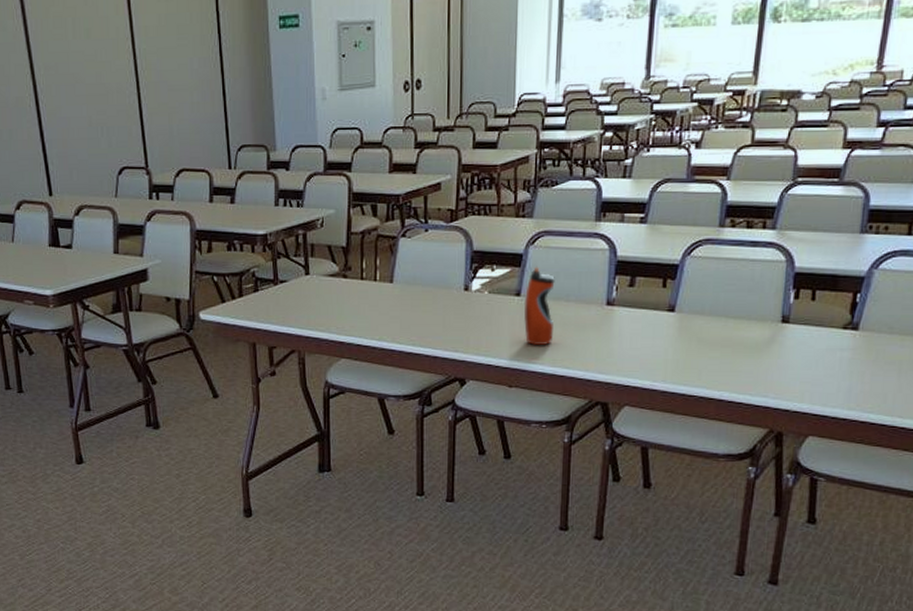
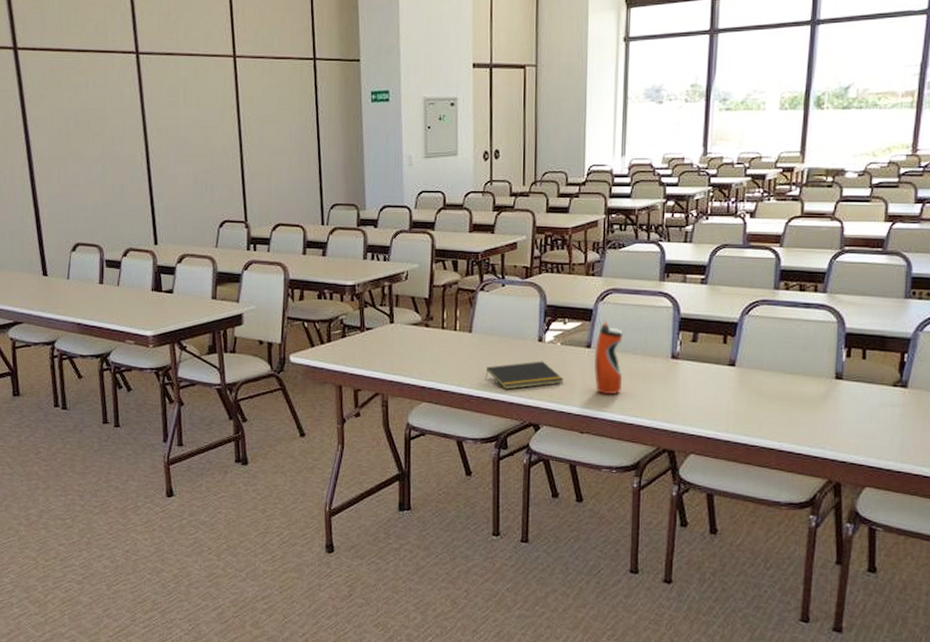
notepad: none [408,311,491,343] -> present [485,361,564,390]

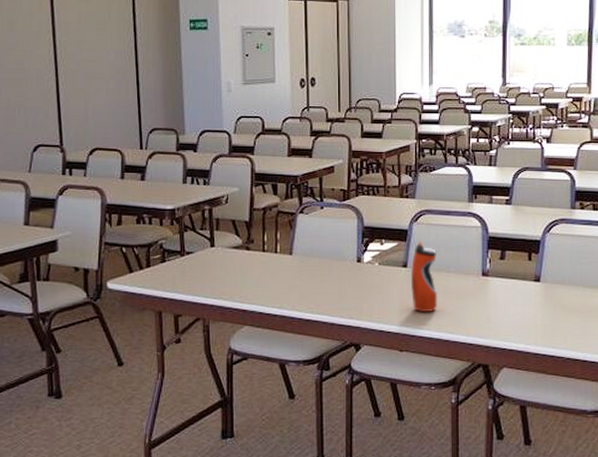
notepad: present [485,361,564,390] -> none [306,281,382,311]

